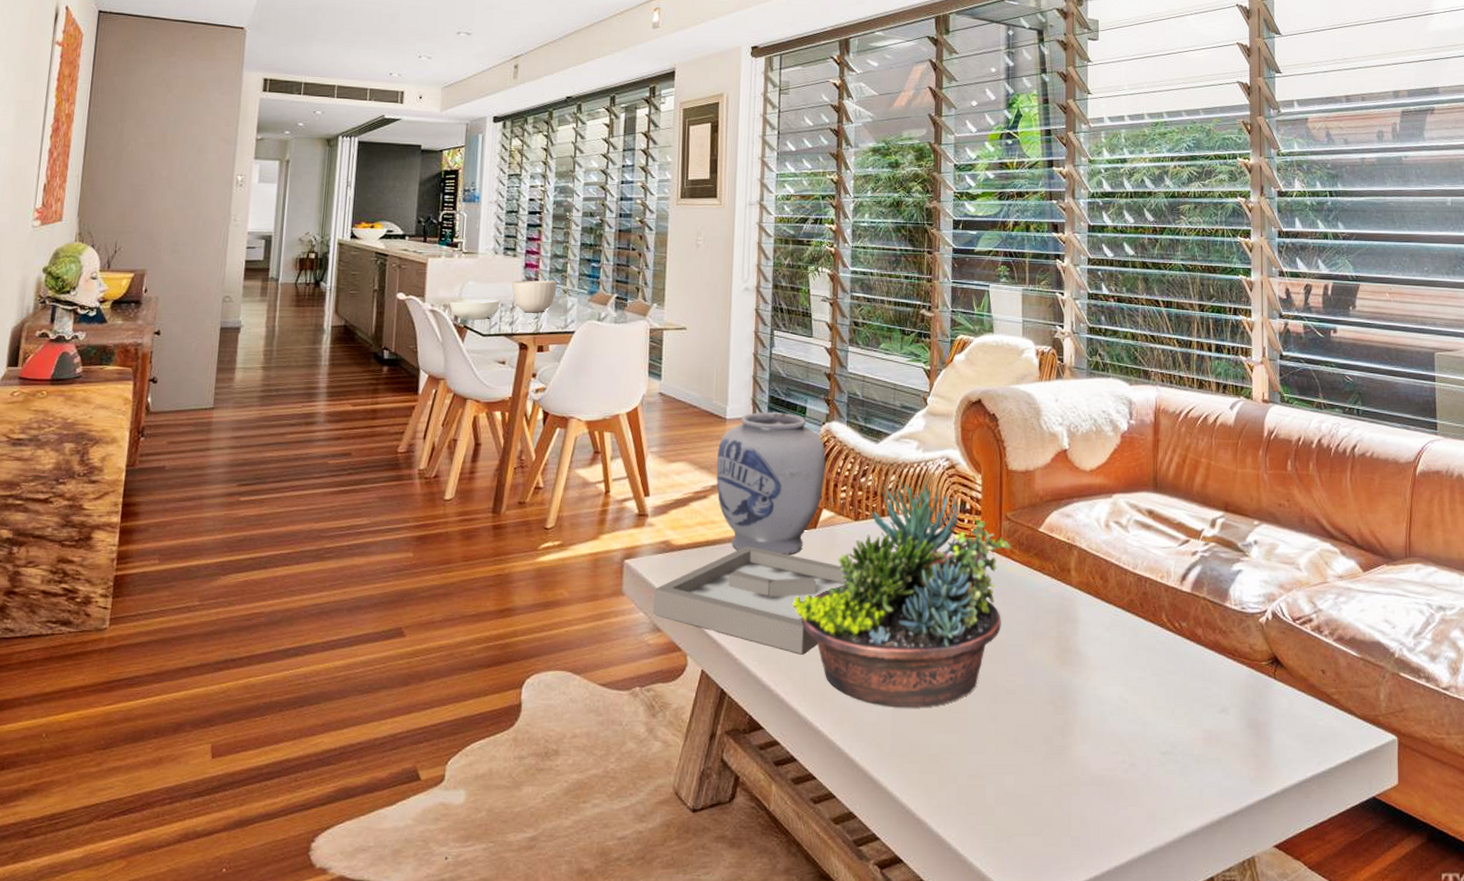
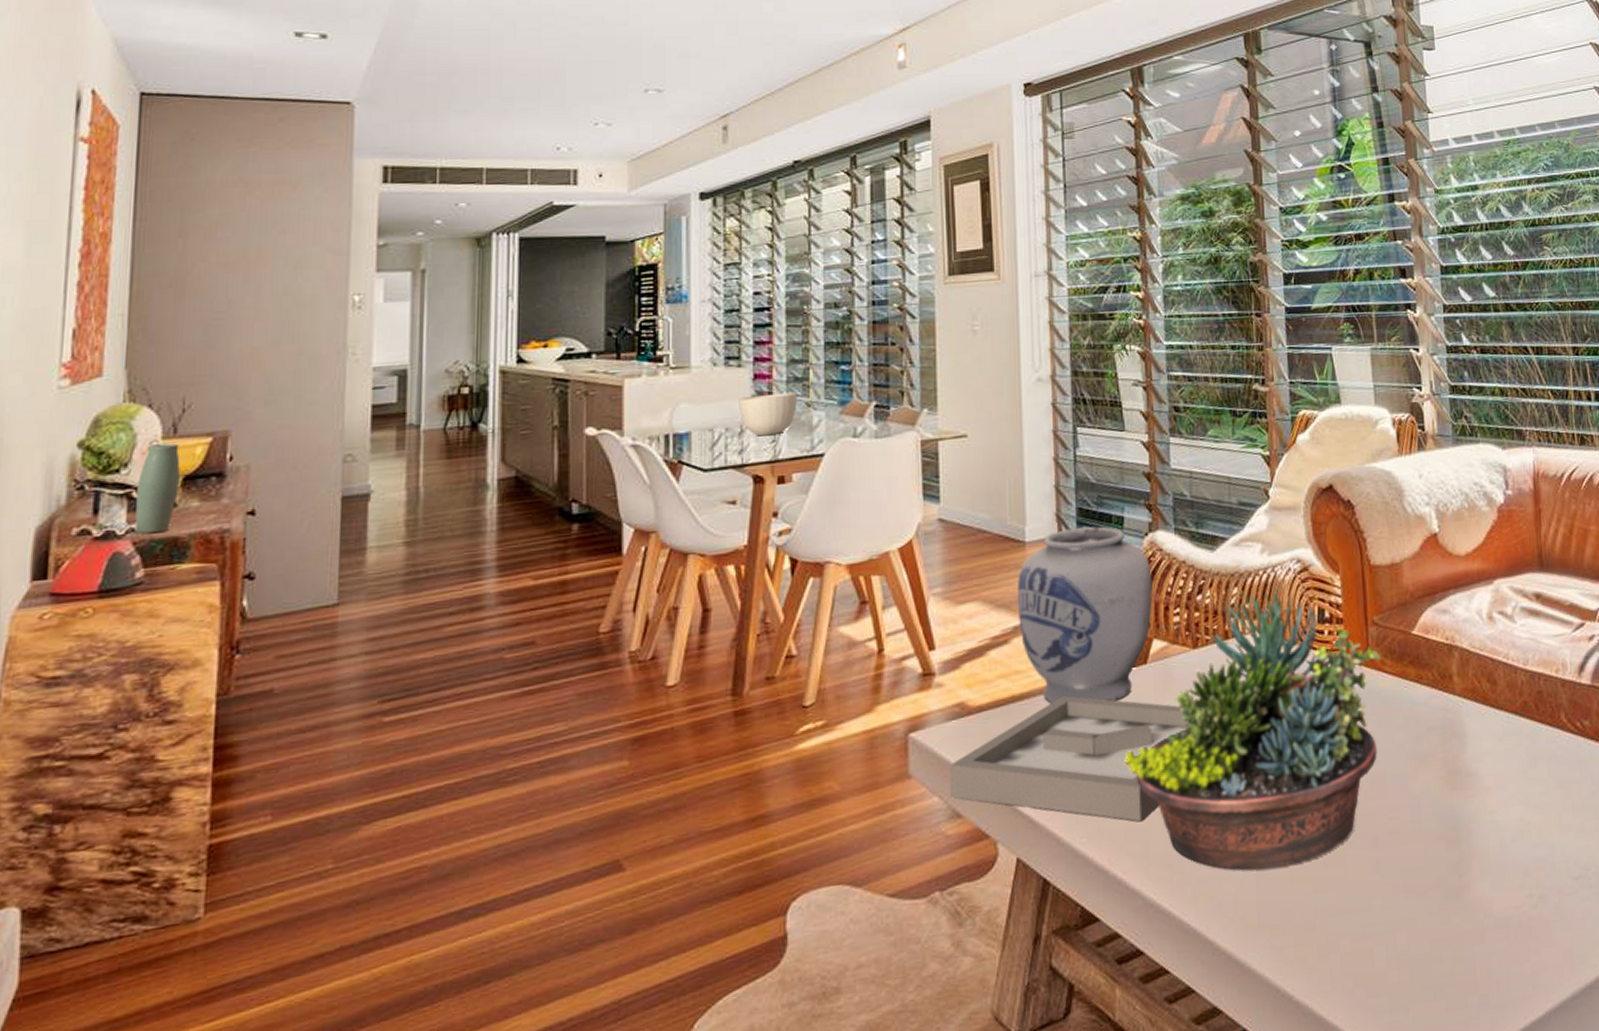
vase: none [78,275,111,341] -> present [135,443,180,534]
bowl: present [448,299,500,321] -> none [655,423,724,455]

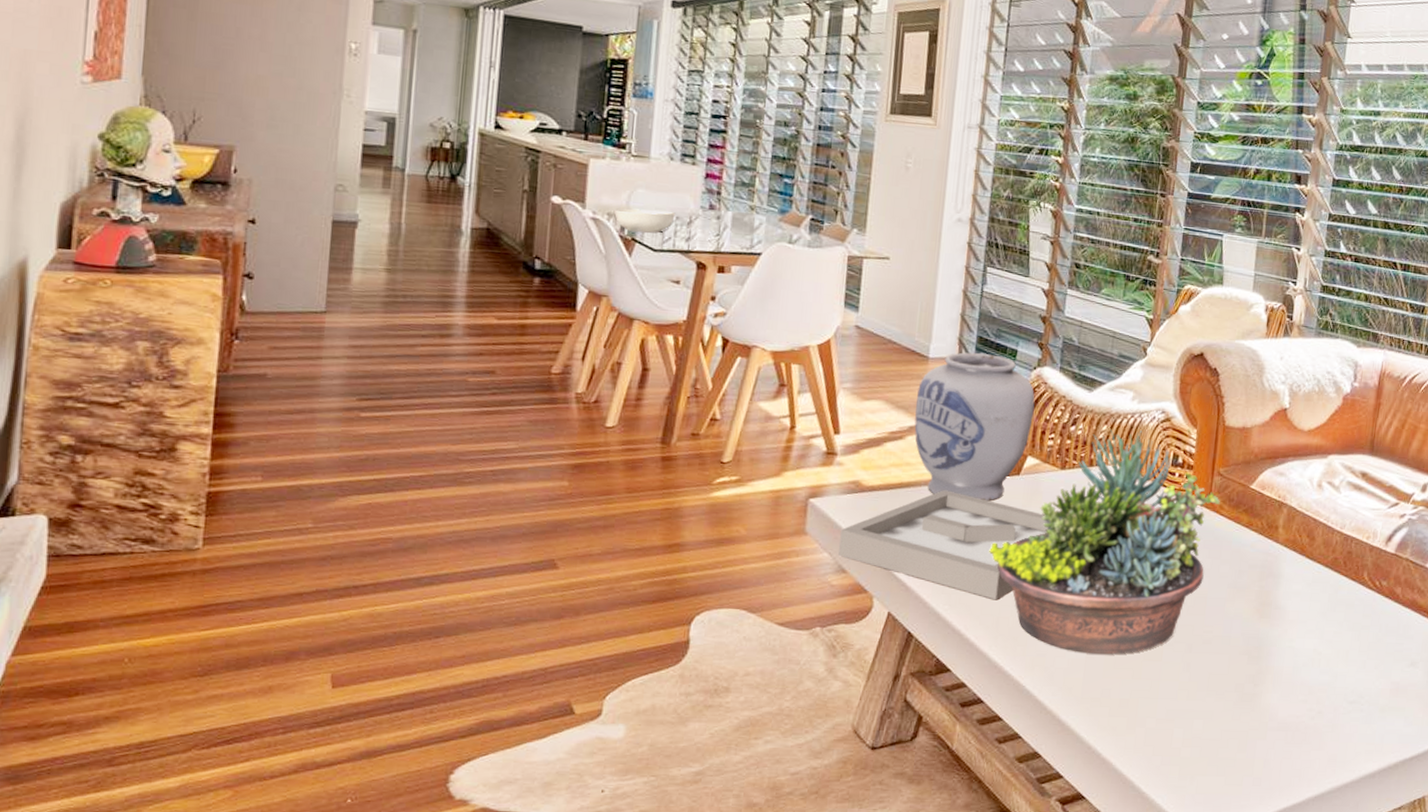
vase: present [135,443,180,534] -> none [148,147,190,226]
bowl: none [655,423,724,455] -> present [613,208,676,234]
bowl: present [738,392,797,437] -> none [689,192,743,230]

